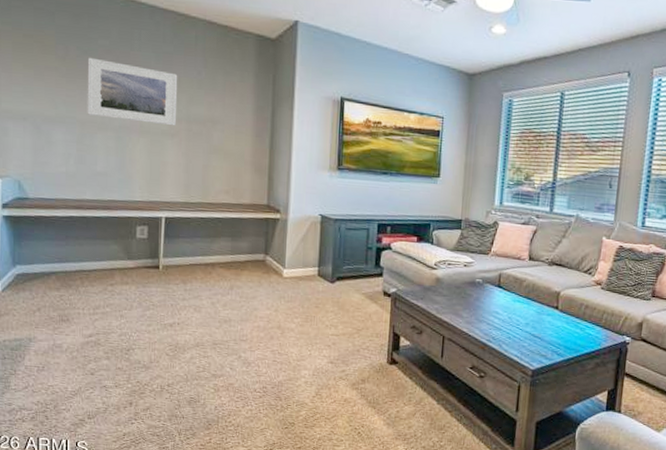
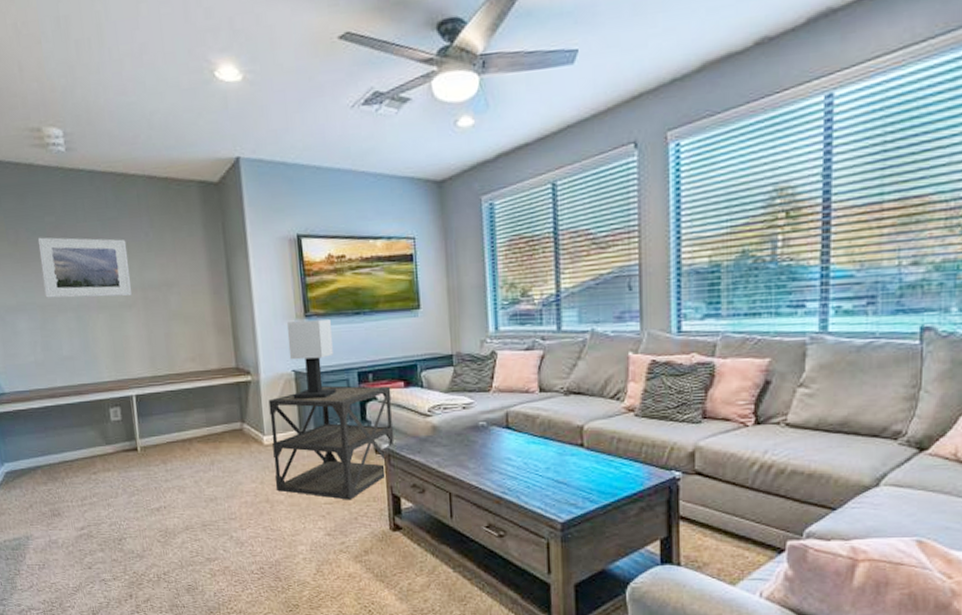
side table: none [290,232,405,334] -> present [268,385,395,500]
table lamp: none [316,172,361,243] -> present [286,319,336,399]

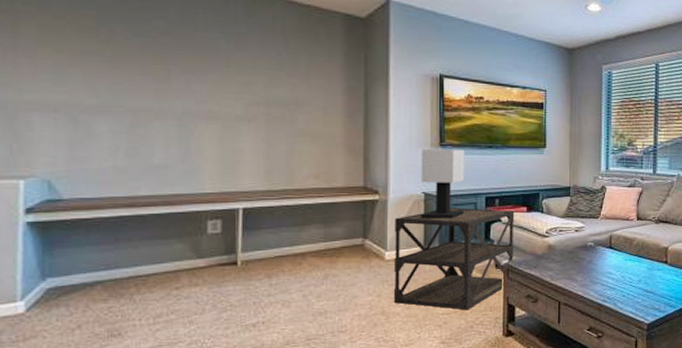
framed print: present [37,237,132,298] -> none [139,39,254,111]

